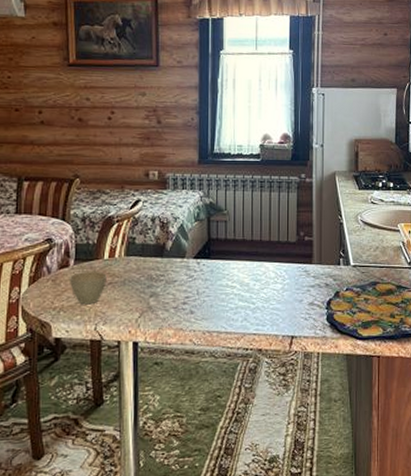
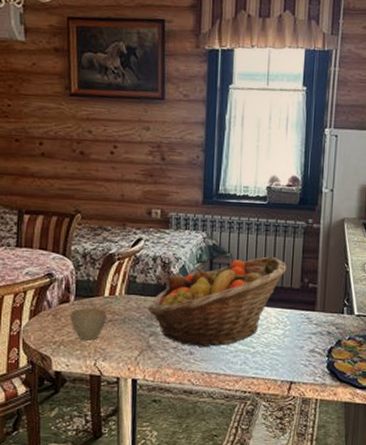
fruit basket: none [146,212,282,306] -> present [147,256,287,348]

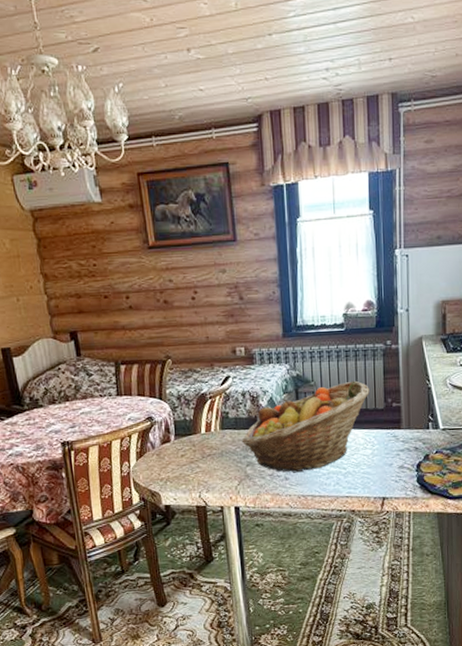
cup: present [69,307,107,341] -> none [171,444,206,476]

